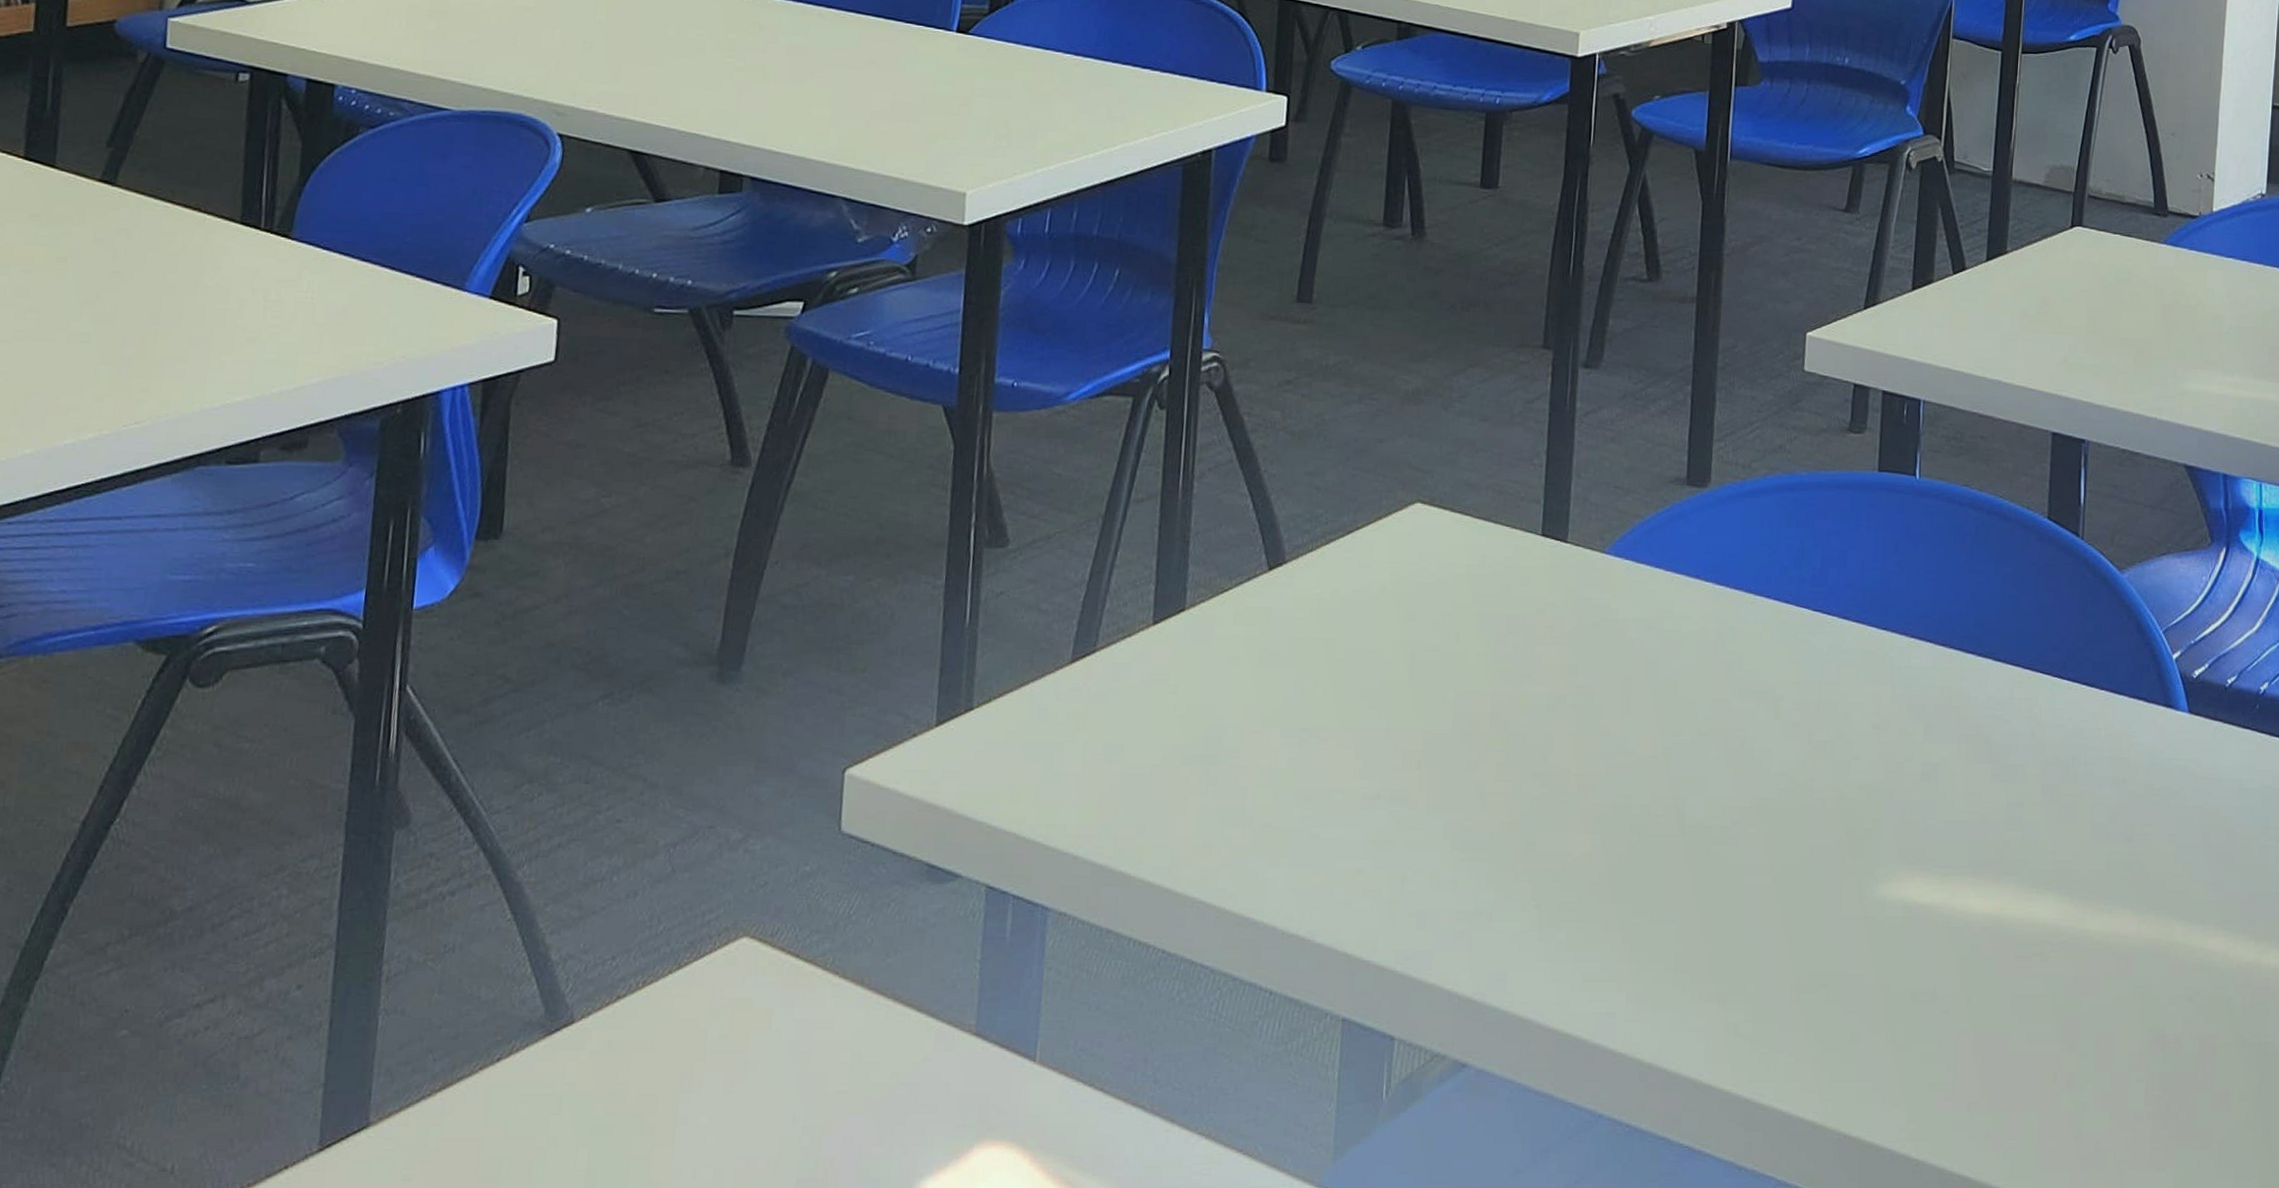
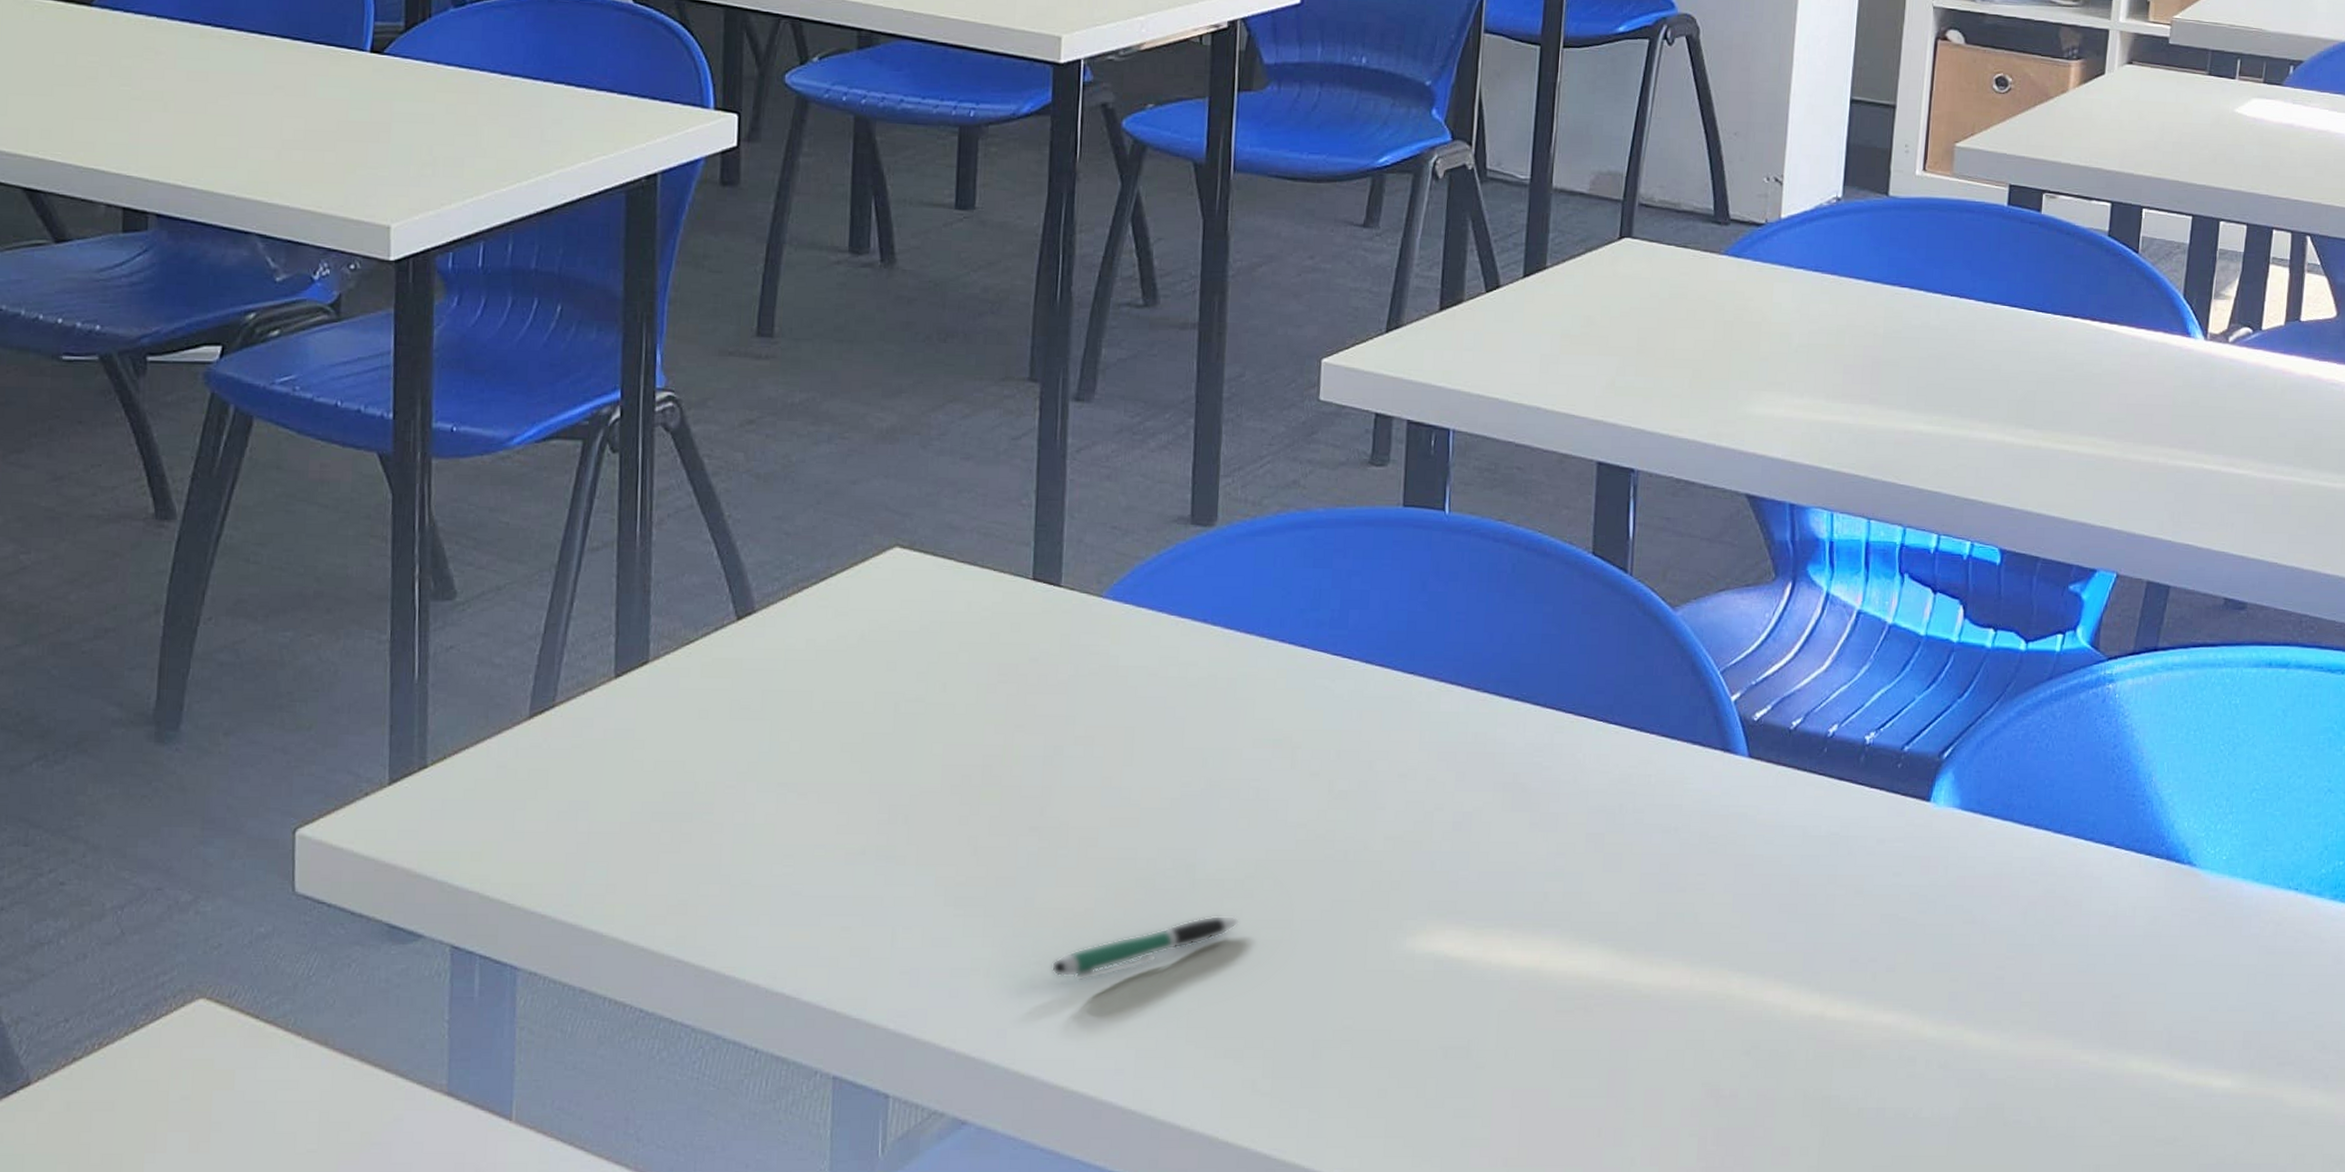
pen: none [1549,861,1725,925] -> present [1051,915,1240,981]

